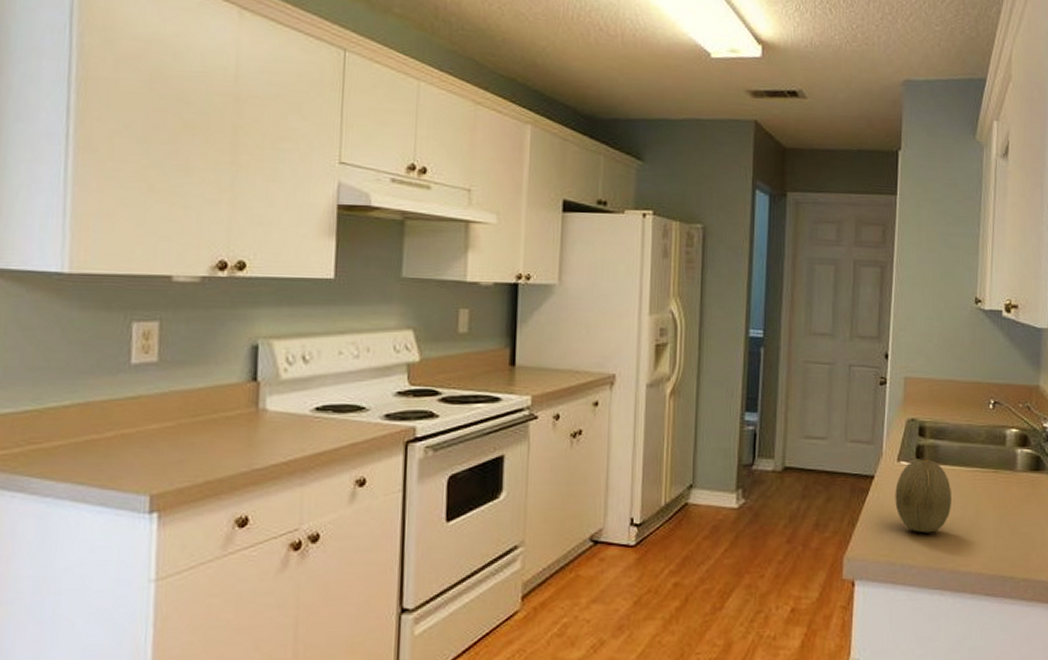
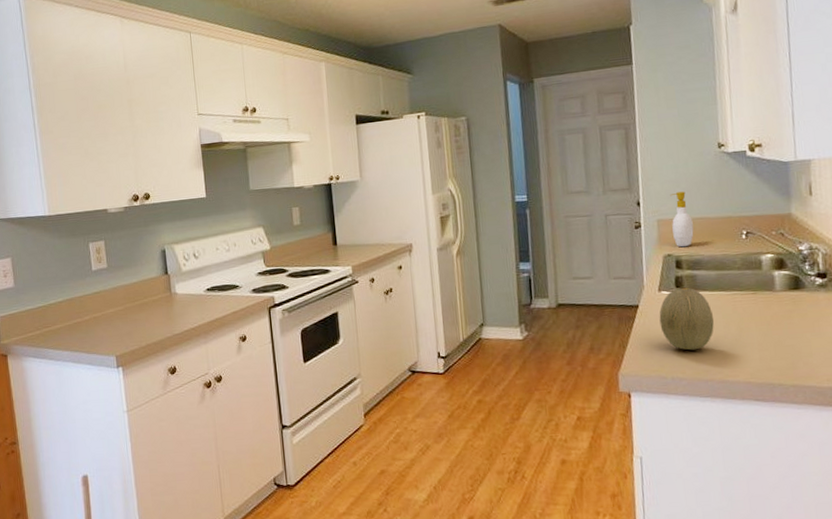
soap bottle: none [919,348,941,412] -> present [670,191,694,248]

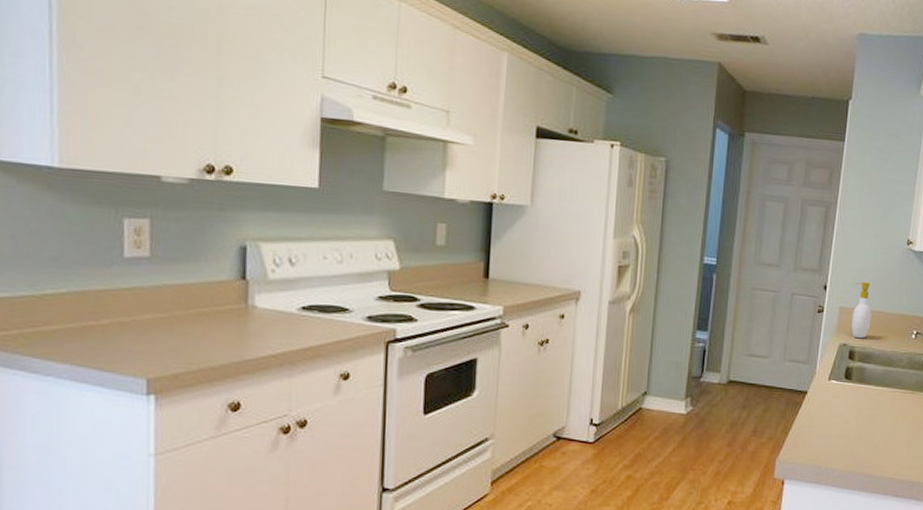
fruit: present [659,287,714,351] -> none [824,378,874,443]

